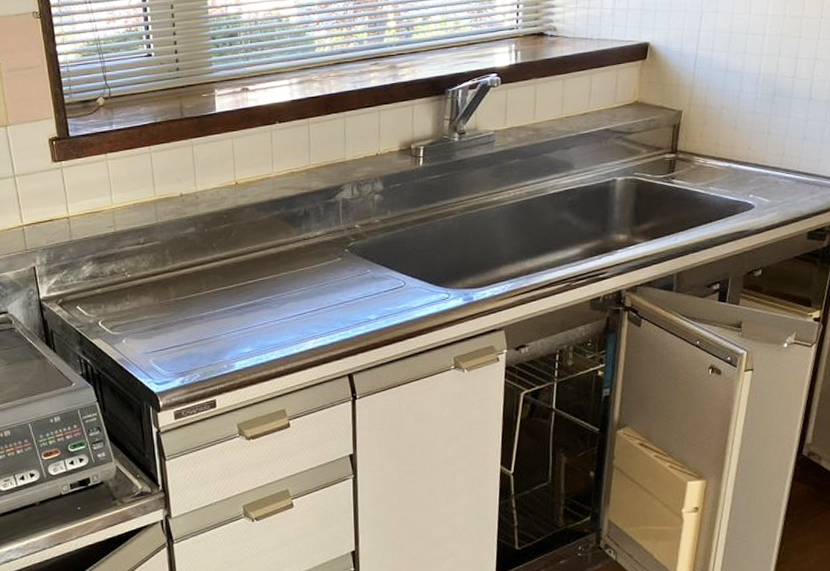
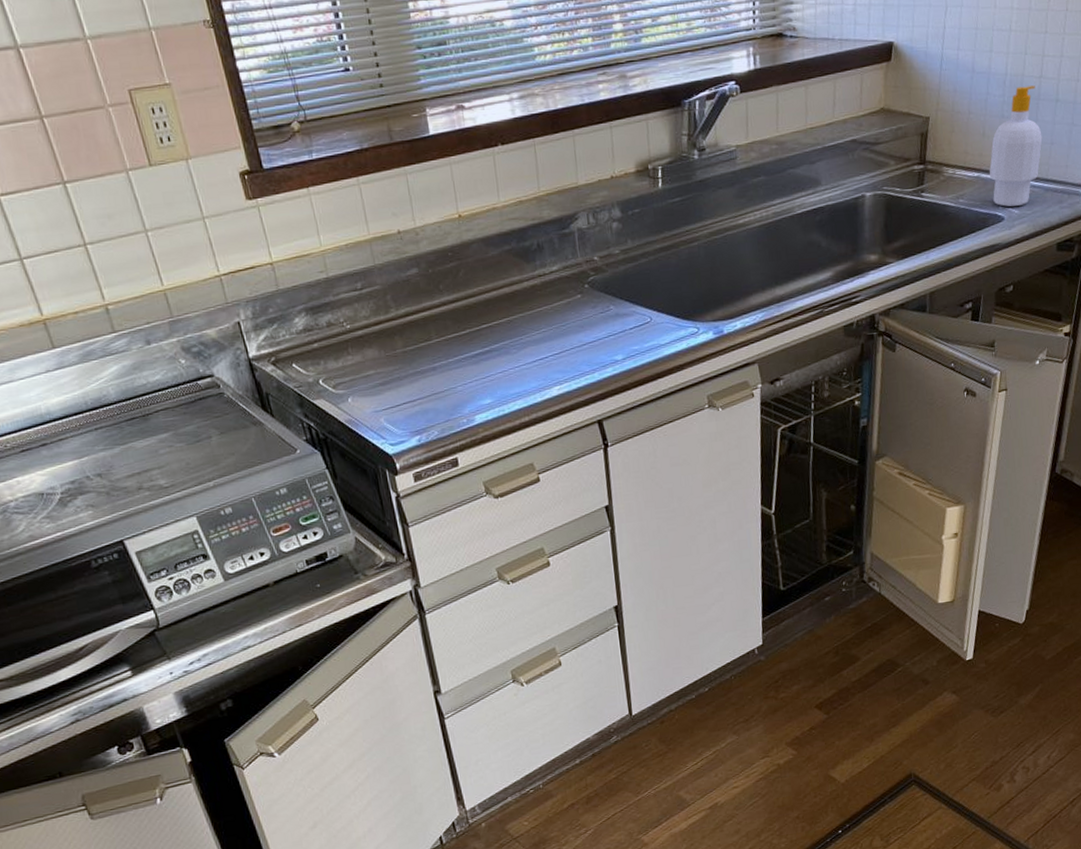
soap bottle: none [740,85,795,196] -> present [989,85,1043,207]

